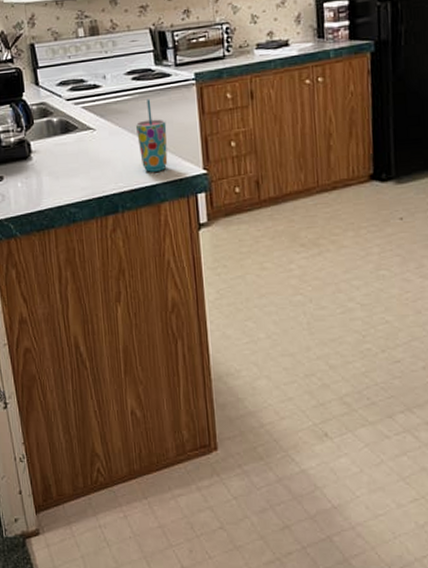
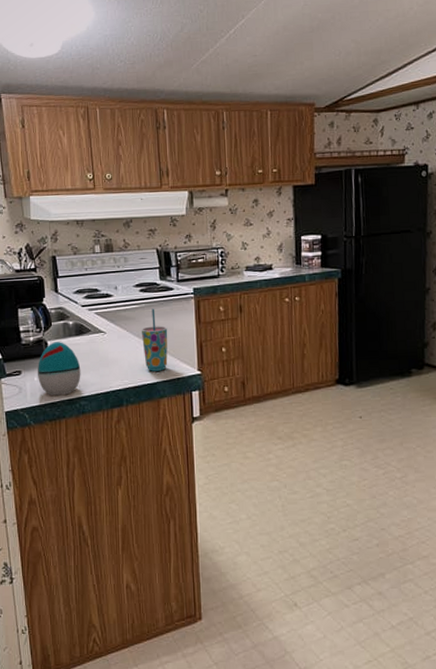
decorative egg: none [21,142,70,203] -> present [38,342,81,396]

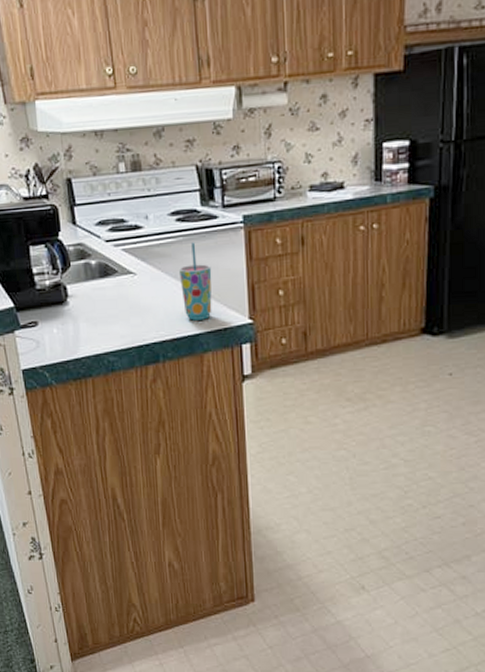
decorative egg: present [38,342,81,396] -> none [56,286,108,350]

